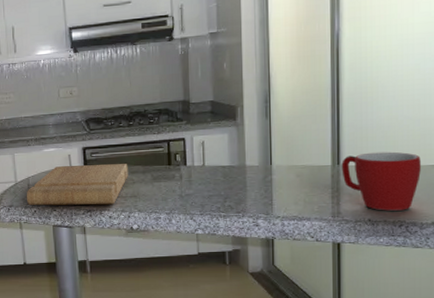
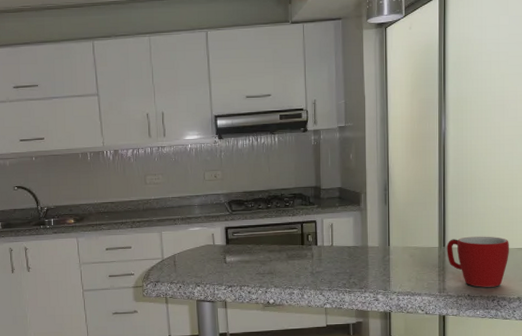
cutting board: present [26,164,128,206] -> none [172,243,266,282]

